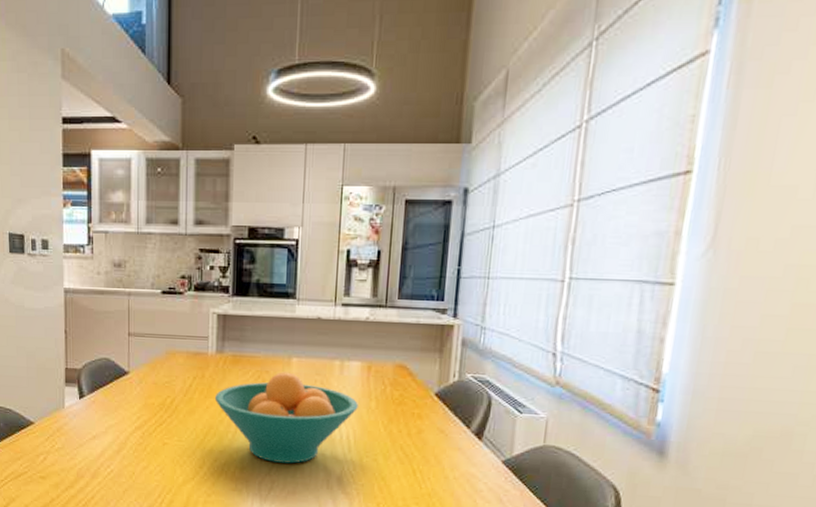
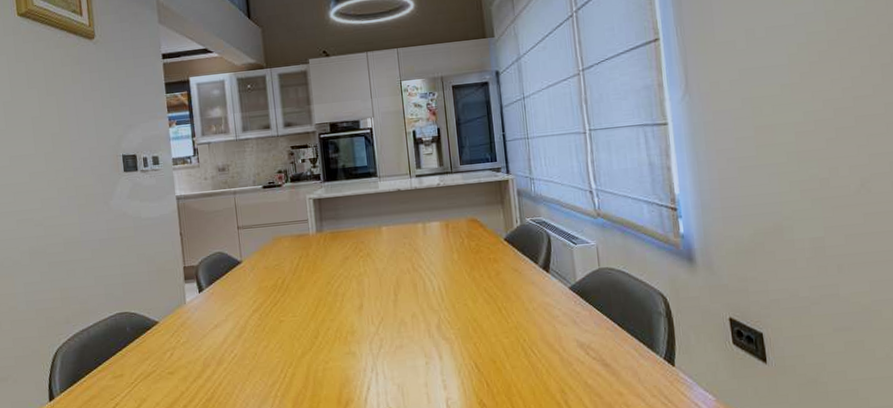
fruit bowl: present [214,372,358,464] -> none [320,239,444,322]

